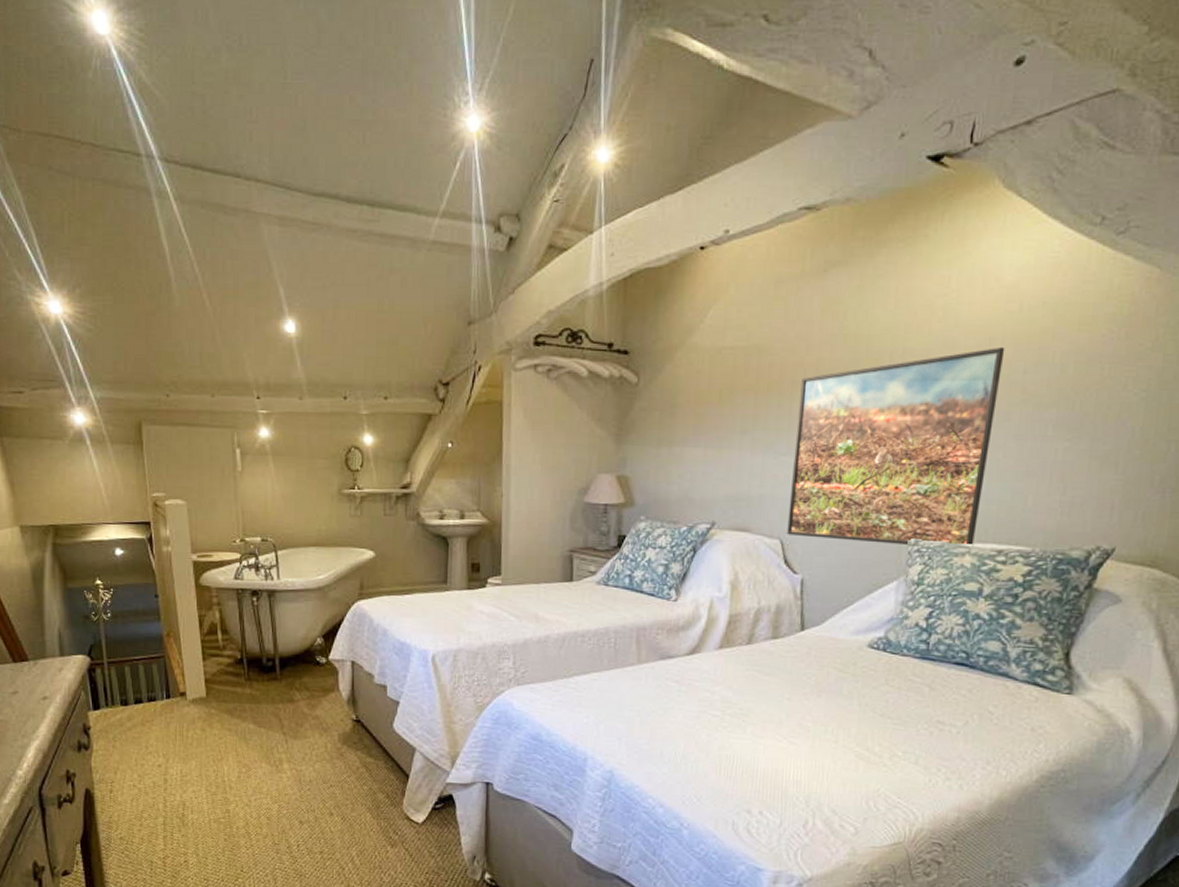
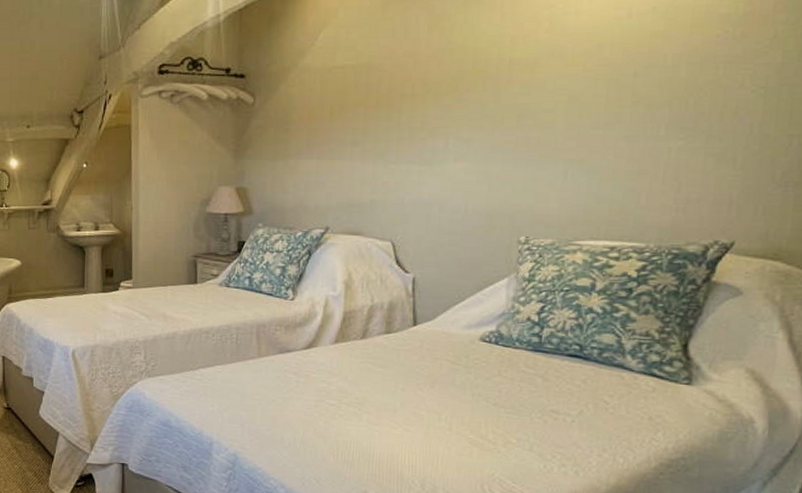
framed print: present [787,346,1005,547] -> none [398,52,614,245]

